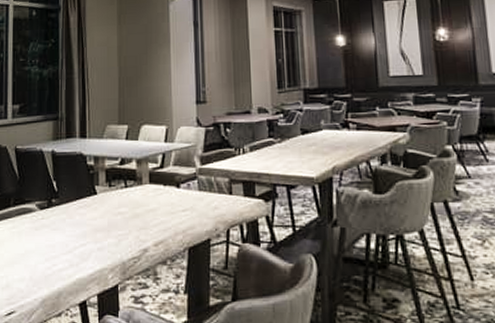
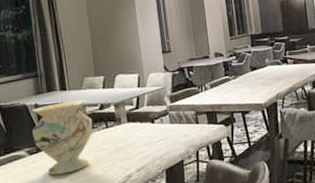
decorative vase: none [46,151,110,237] -> present [32,100,93,175]

